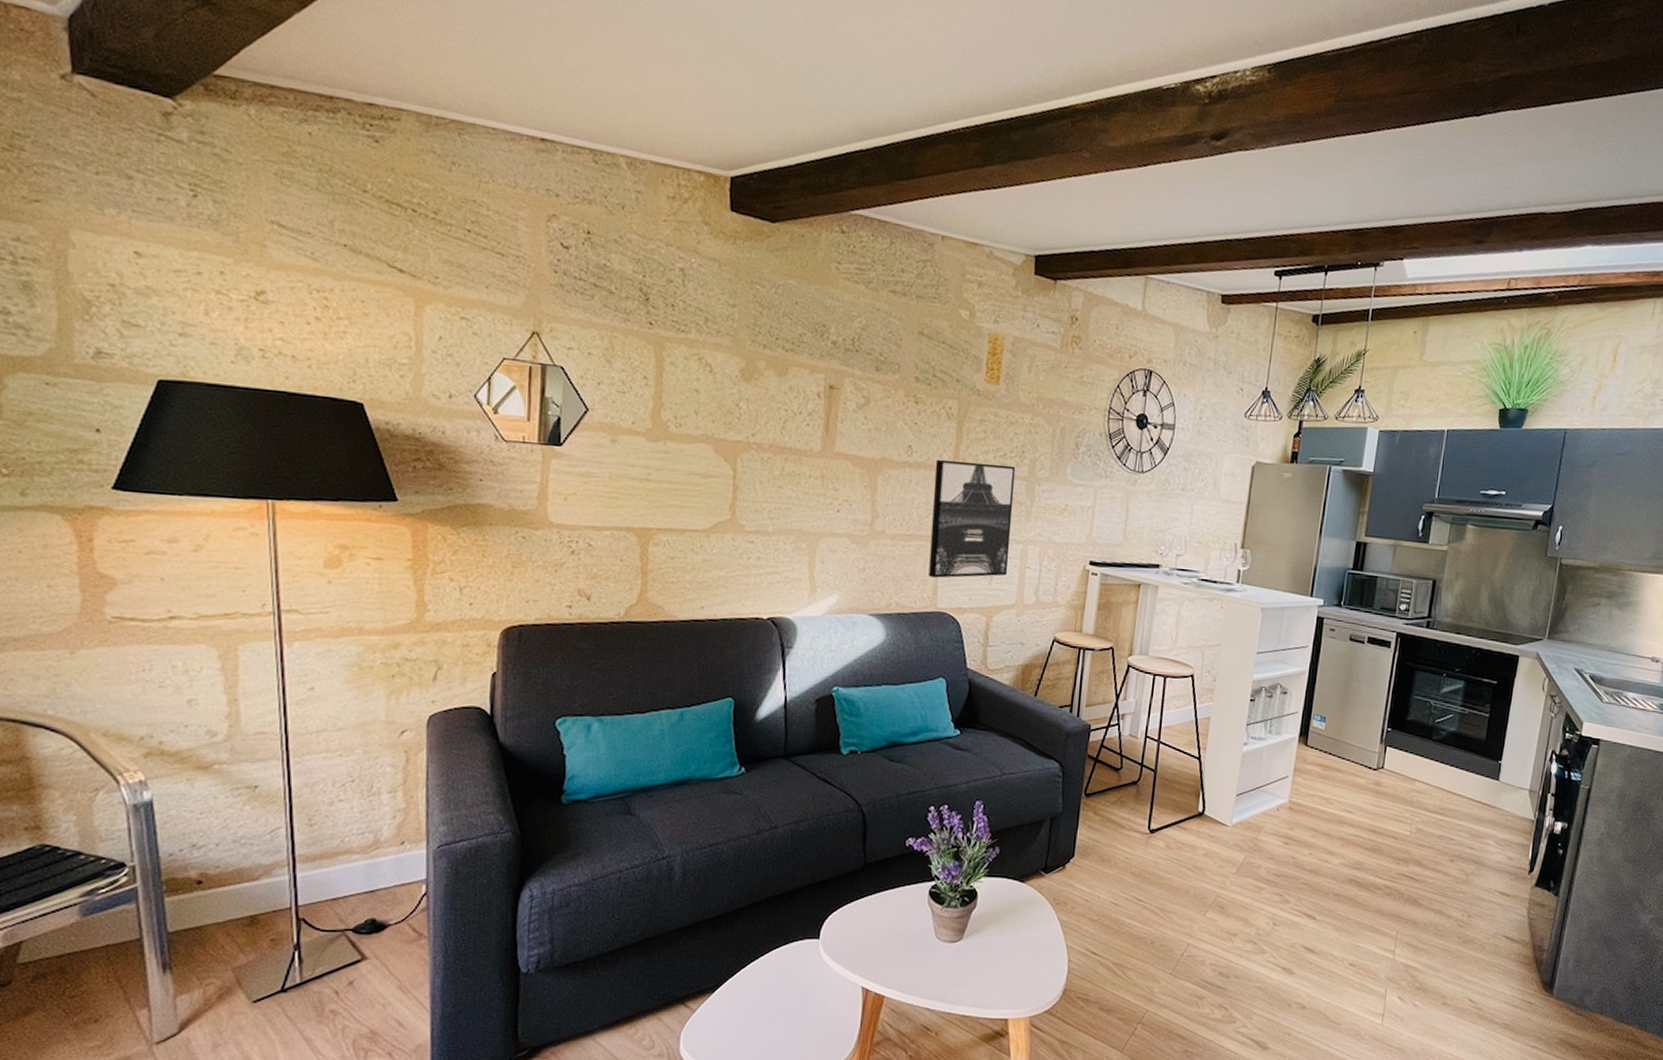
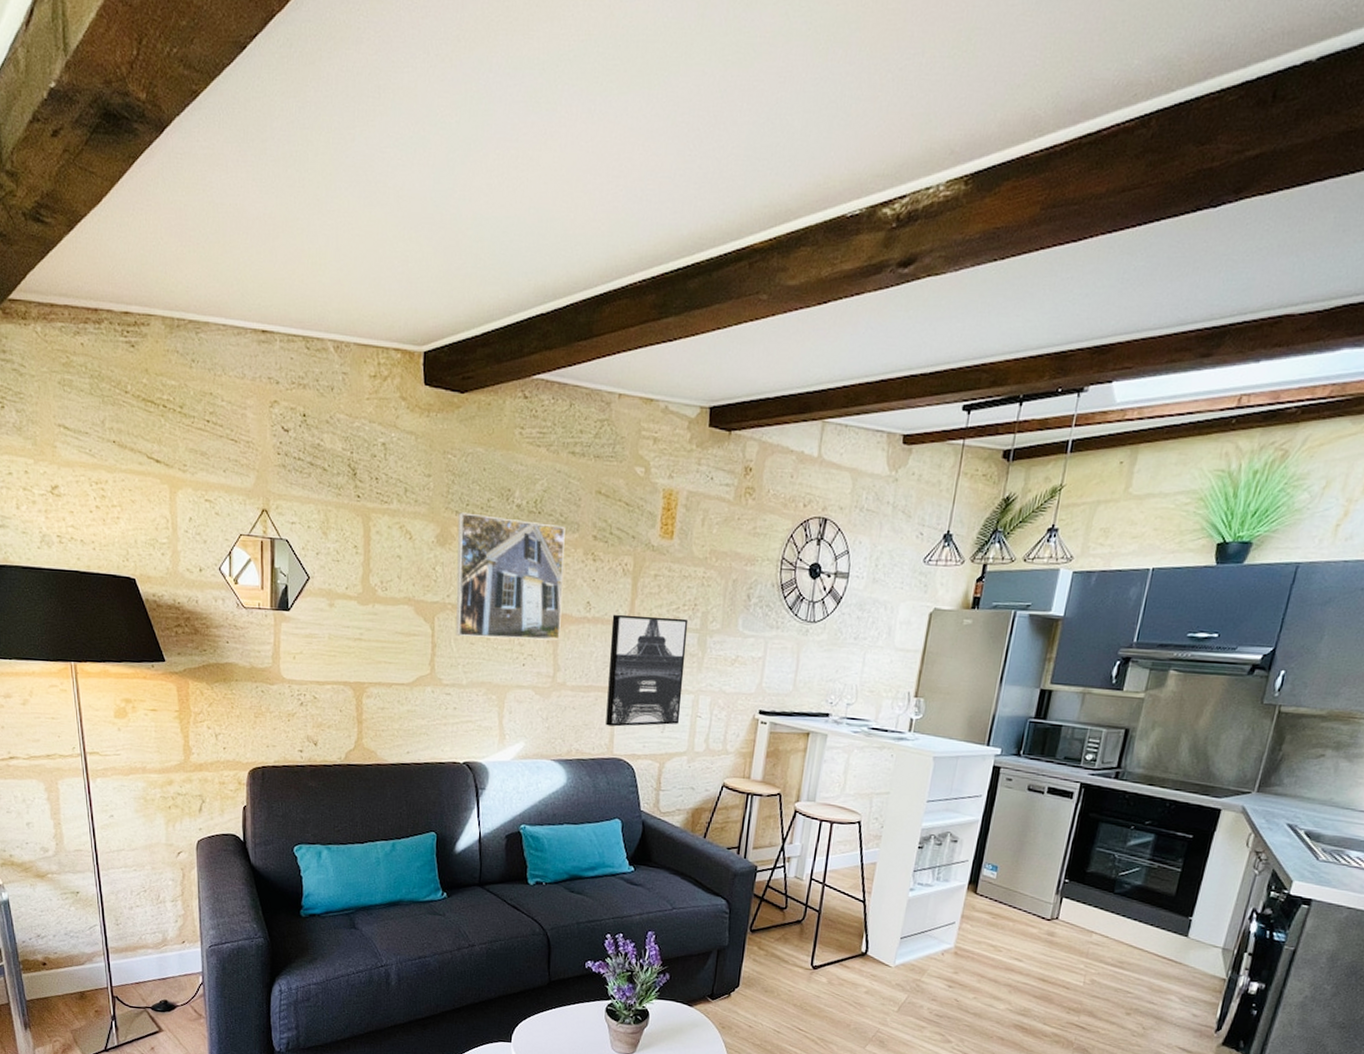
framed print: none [761,346,885,486] -> present [456,512,565,641]

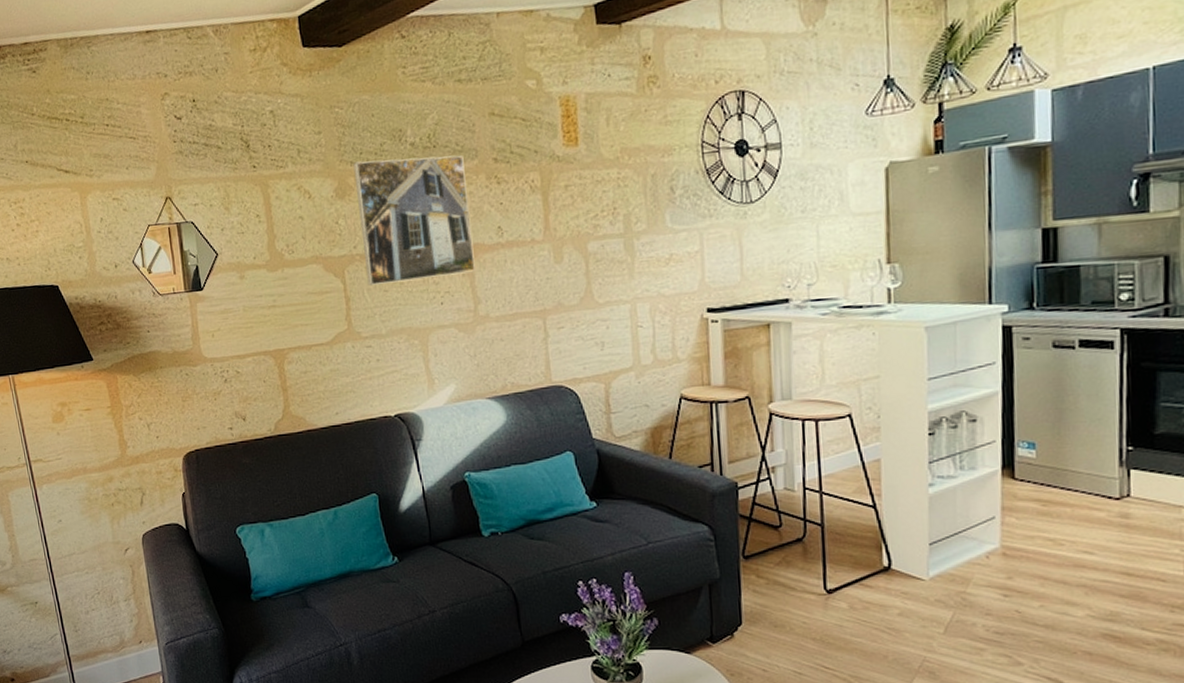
wall art: present [605,614,689,727] -> none [527,225,619,353]

